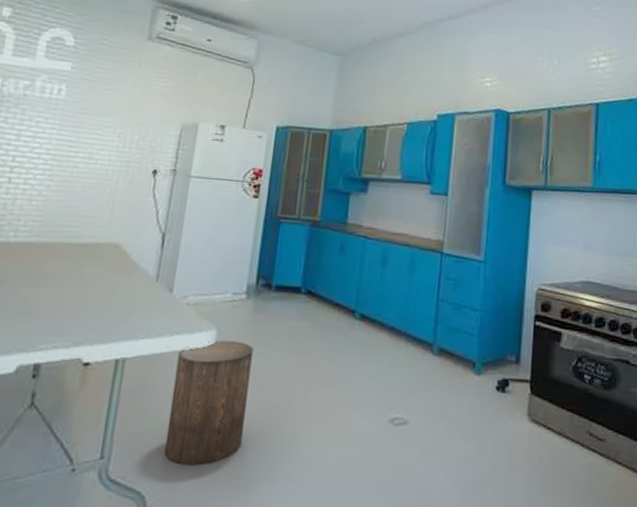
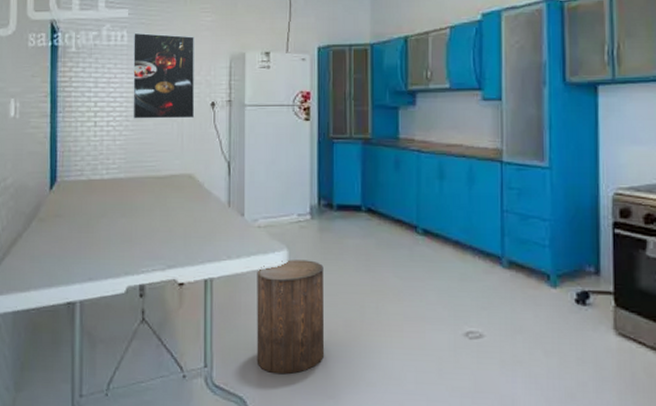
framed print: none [57,87,144,185] -> present [133,32,195,119]

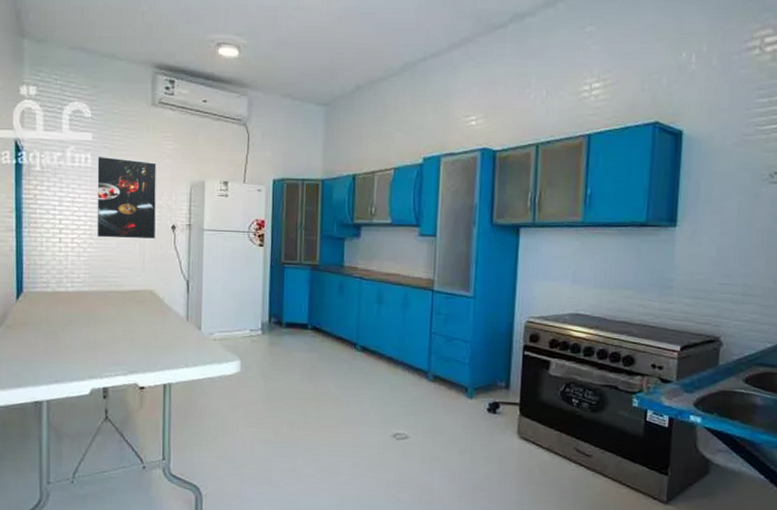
stool: present [256,260,325,375] -> none [210,369,272,467]

